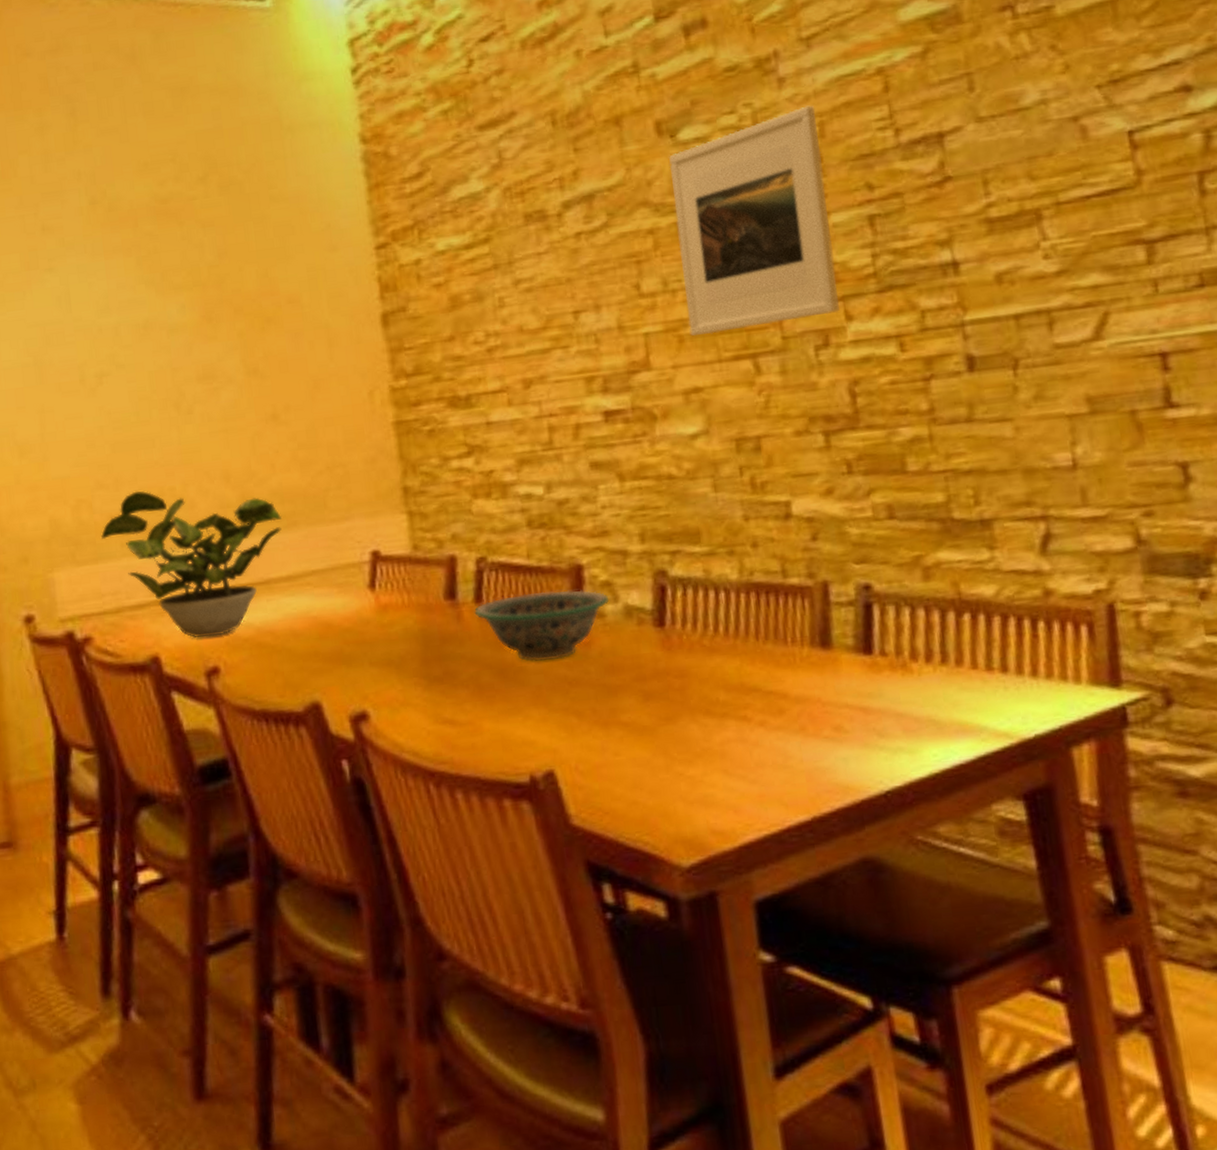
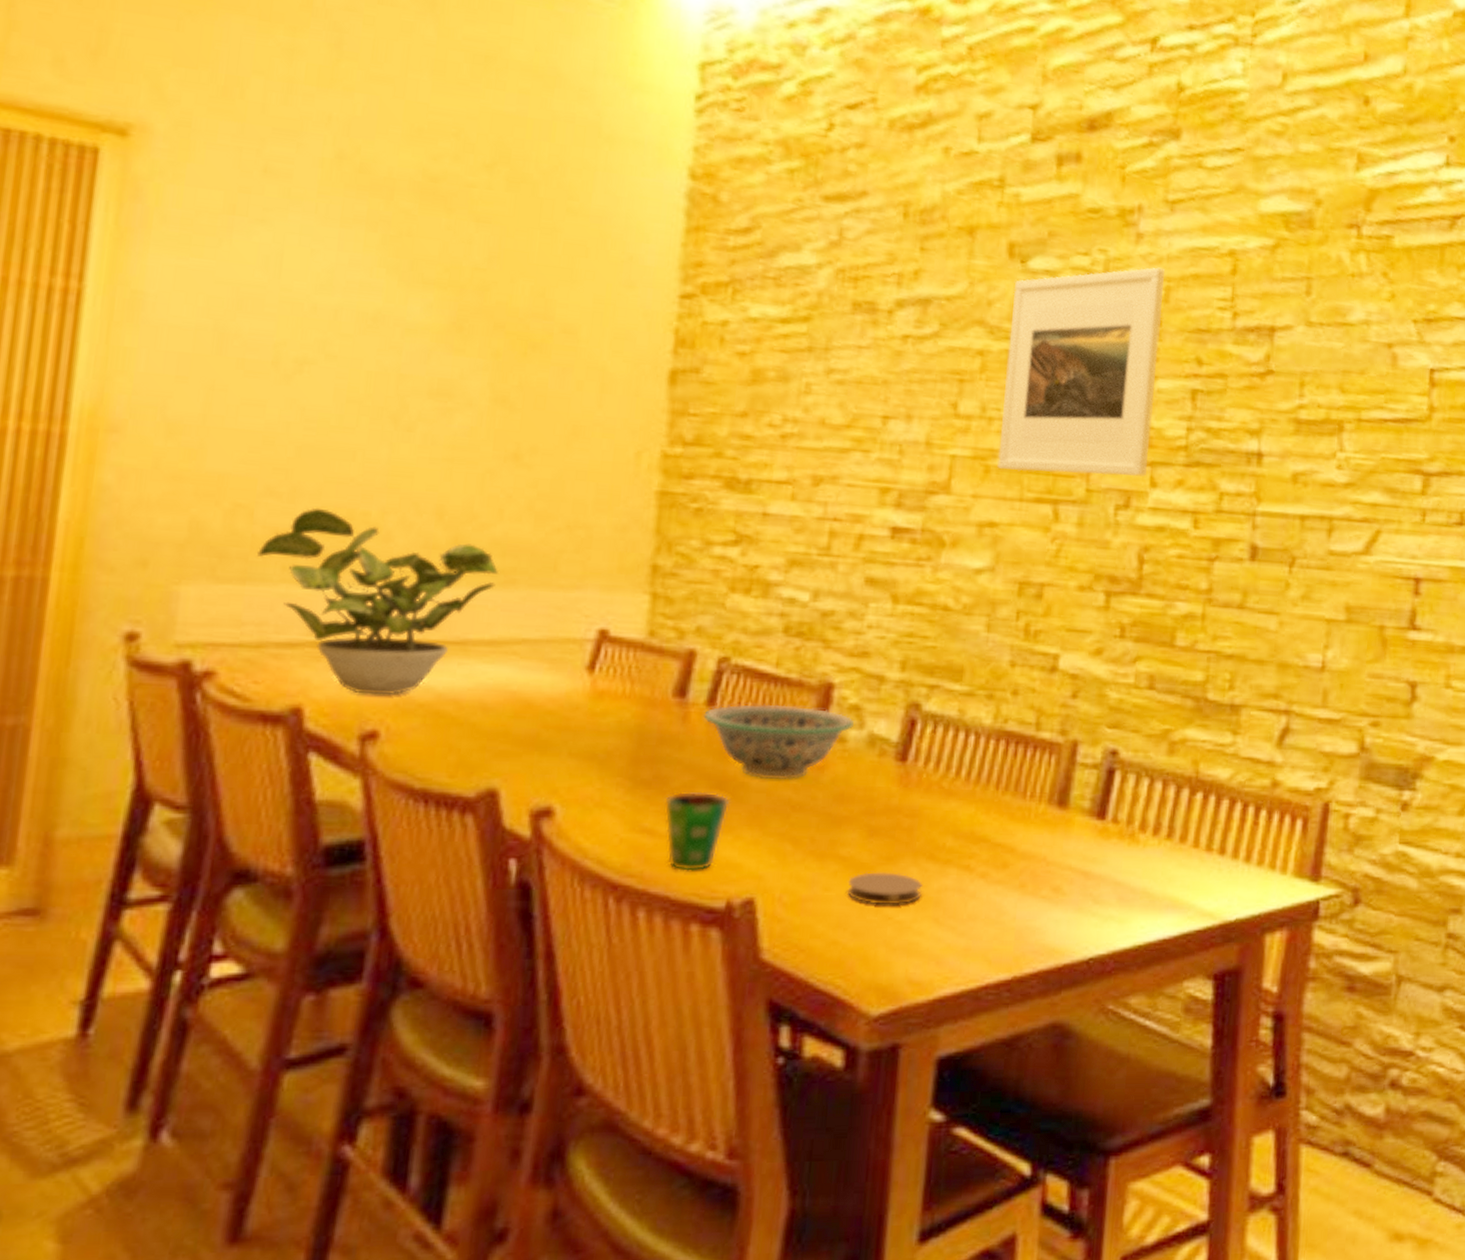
cup: none [457,679,514,753] -> present [664,791,730,871]
coaster: none [634,731,706,764] -> present [847,872,922,905]

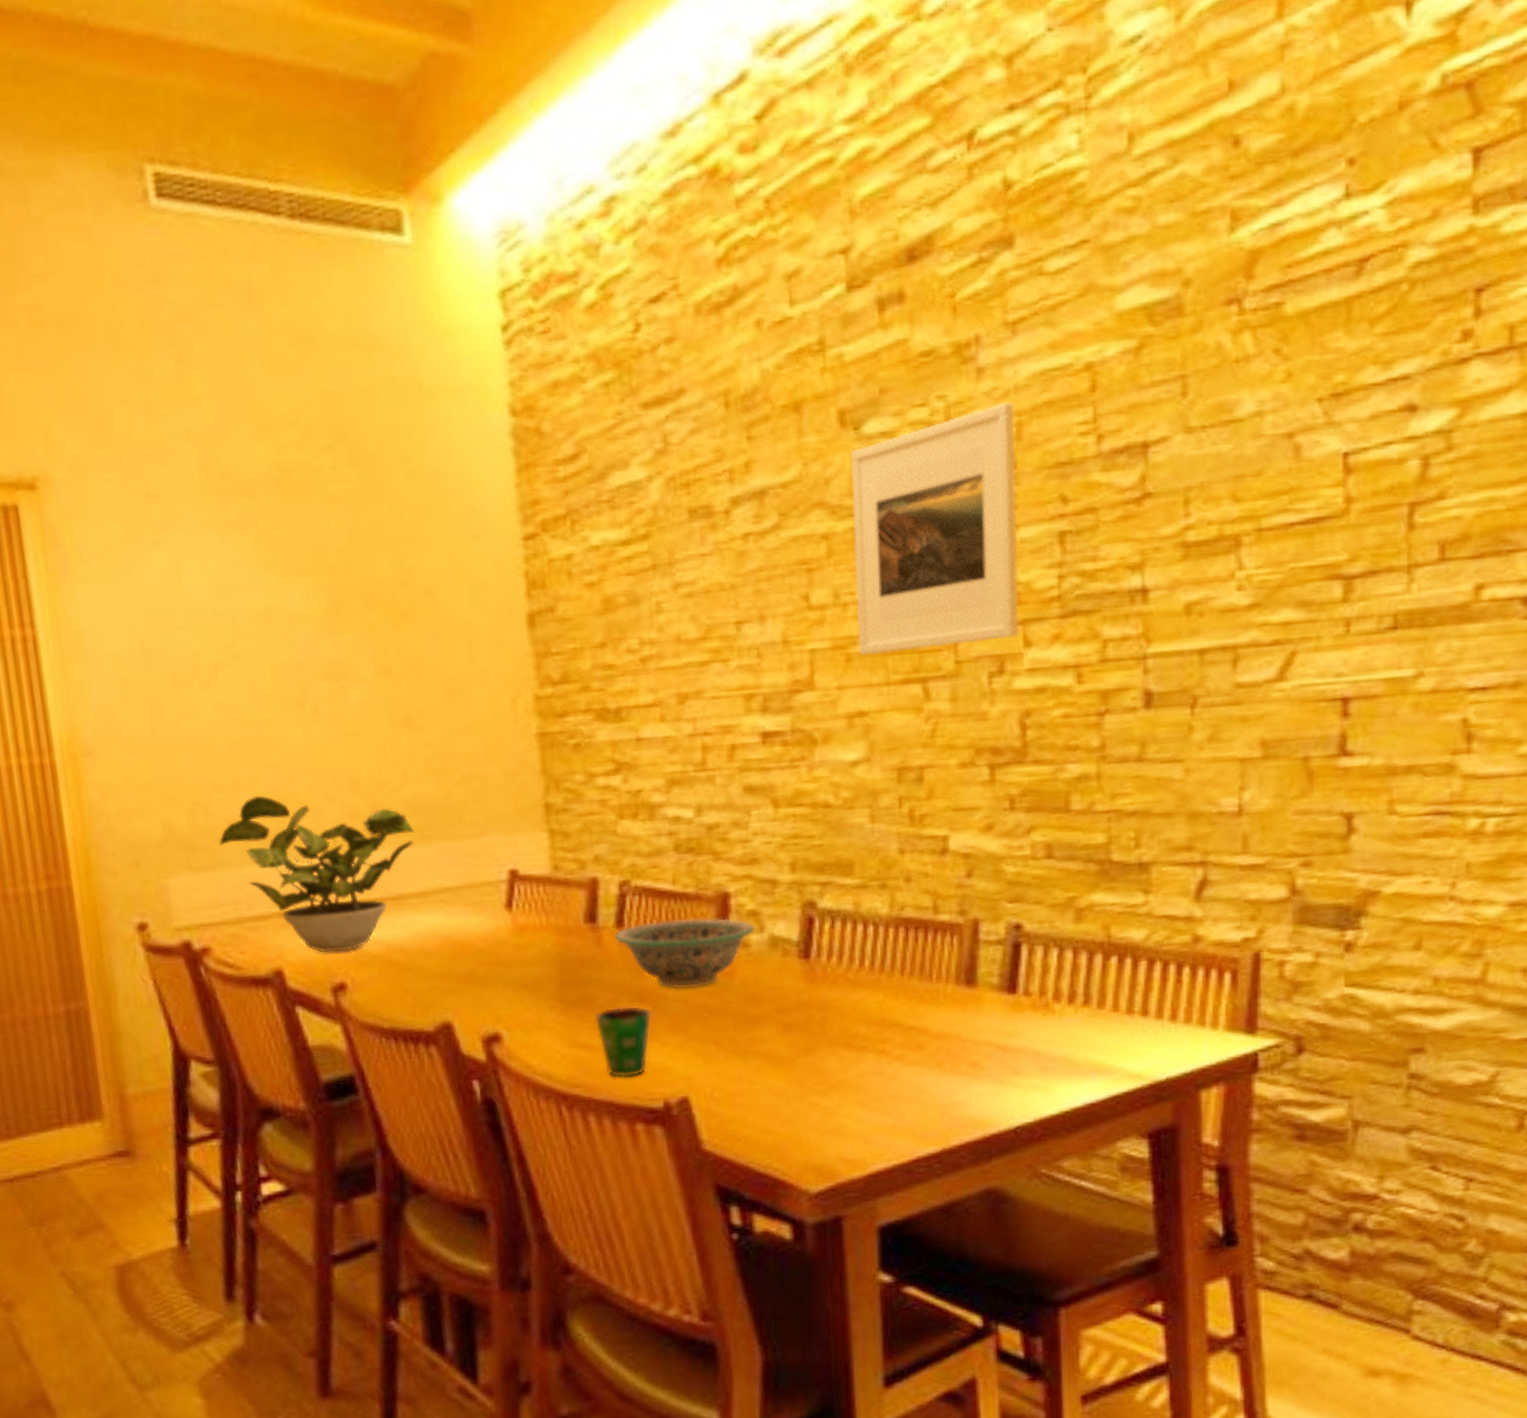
coaster: present [847,872,922,905] -> none [771,1062,842,1094]

